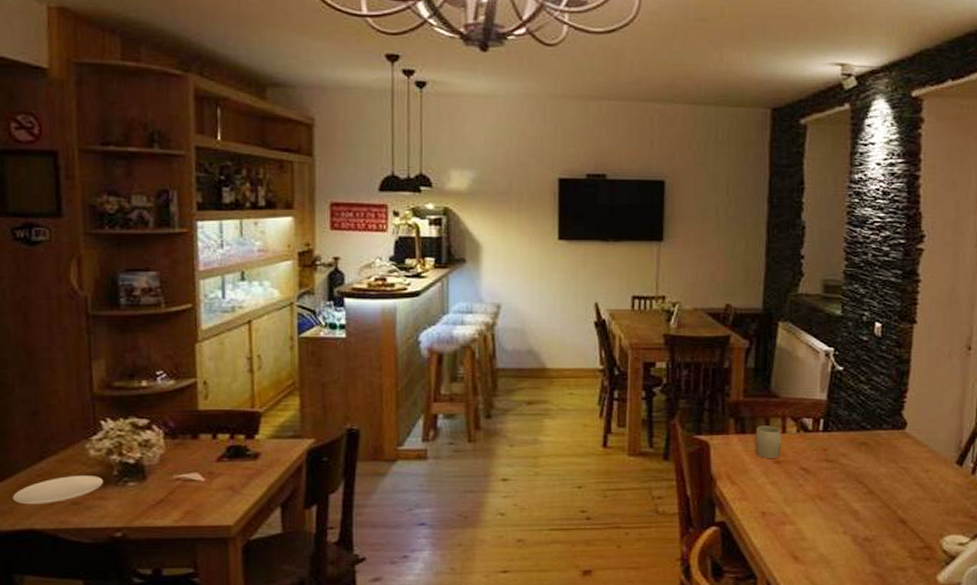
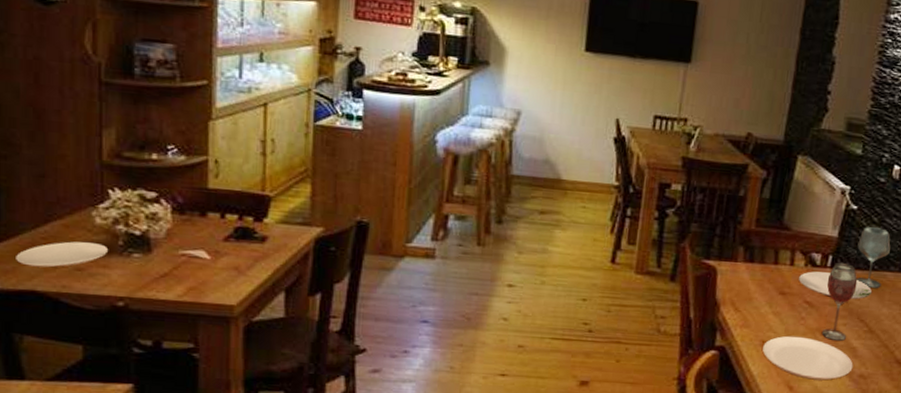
mug: present [755,425,782,459] -> none [761,256,790,290]
plate: none [764,504,857,548] -> present [763,336,853,381]
plate: none [791,437,868,461] -> present [798,271,873,299]
wineglass: none [821,425,852,505] -> present [822,262,858,341]
wine glass: none [847,387,881,448] -> present [856,227,891,288]

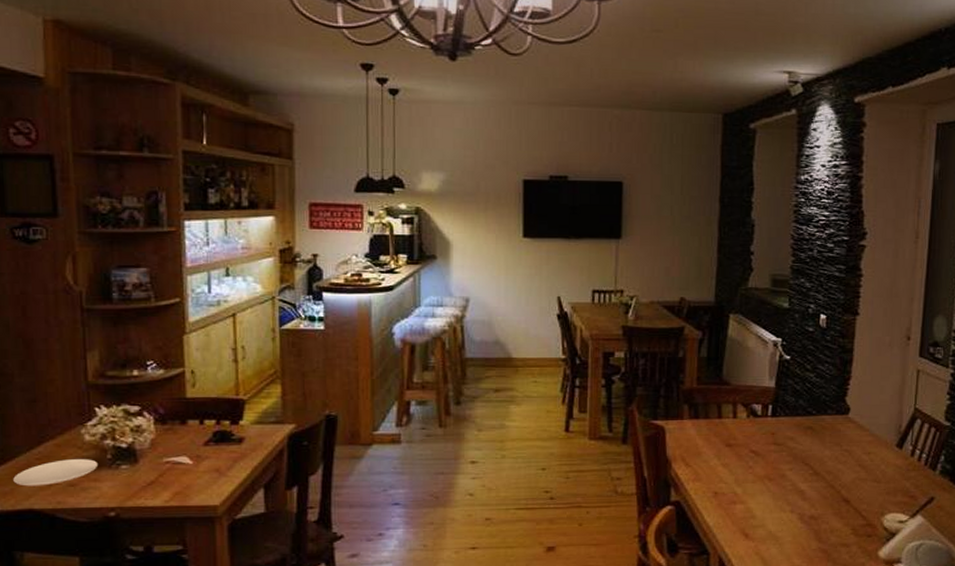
plate: present [763,336,853,381] -> none [716,485,803,525]
plate: present [798,271,873,299] -> none [742,421,814,444]
wineglass: present [822,262,858,341] -> none [769,410,798,485]
wine glass: present [856,227,891,288] -> none [794,375,826,432]

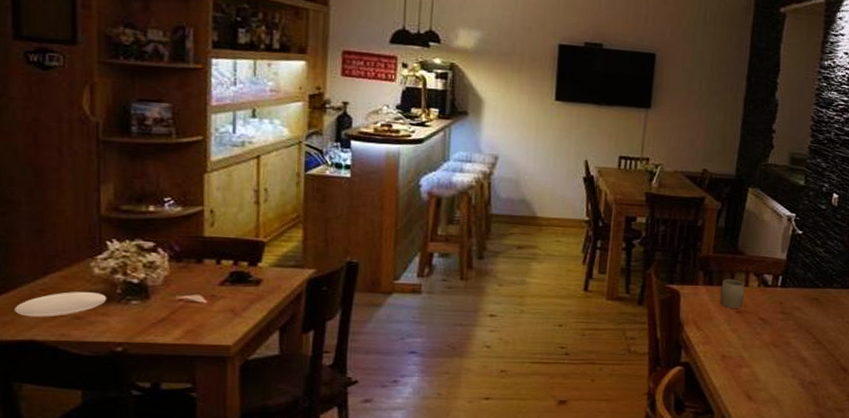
mug: none [707,411,733,443] -> present [720,279,745,309]

